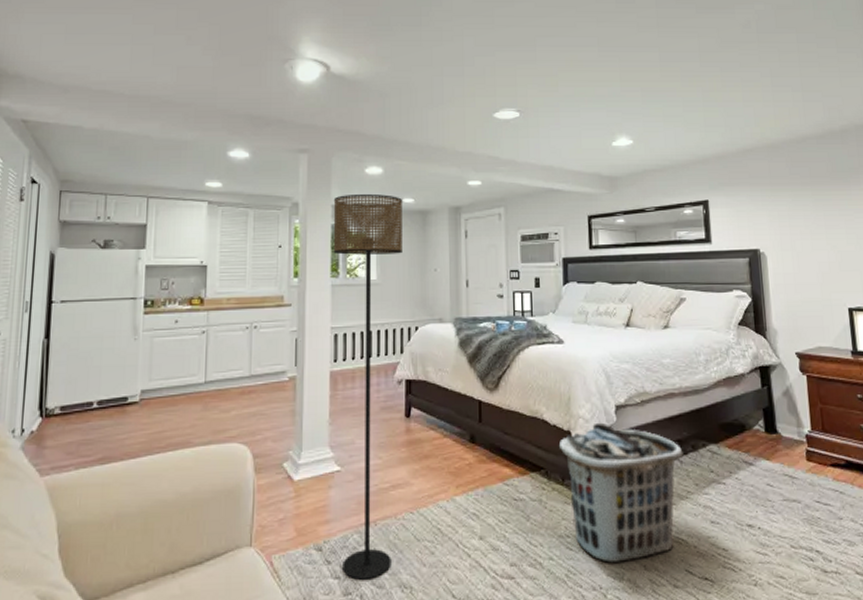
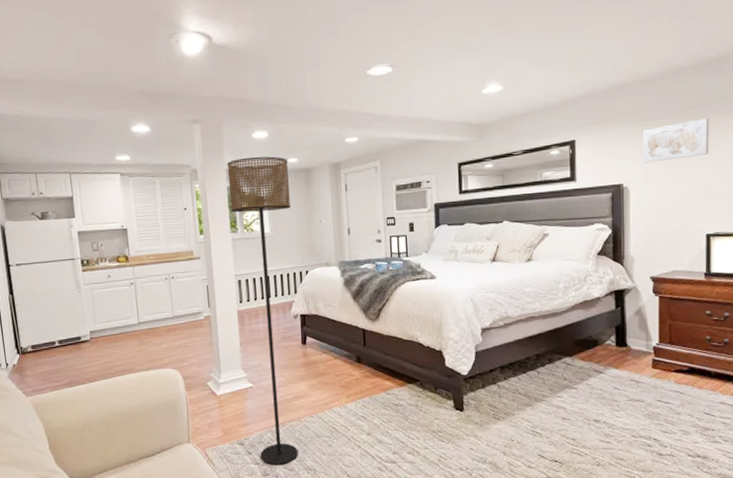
clothes hamper: present [558,422,683,563] -> none [431,343,541,450]
wall art: none [775,188,842,229] -> present [642,118,709,163]

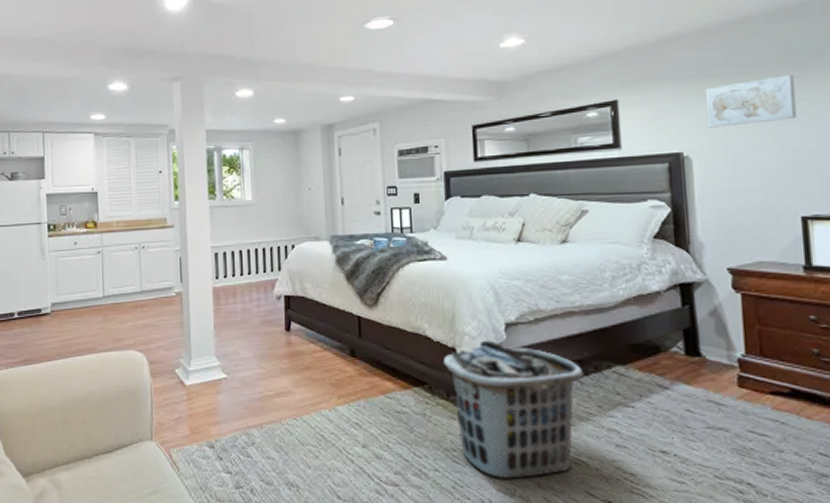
floor lamp: present [227,156,298,465] -> none [207,116,278,476]
clothes hamper: none [431,343,541,450] -> present [442,340,584,479]

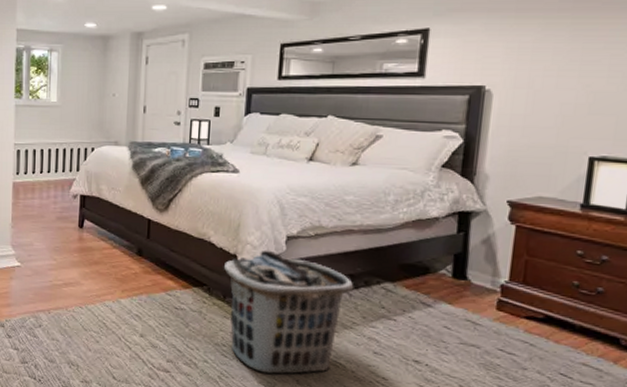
wall art: present [705,75,797,128] -> none [514,15,611,63]

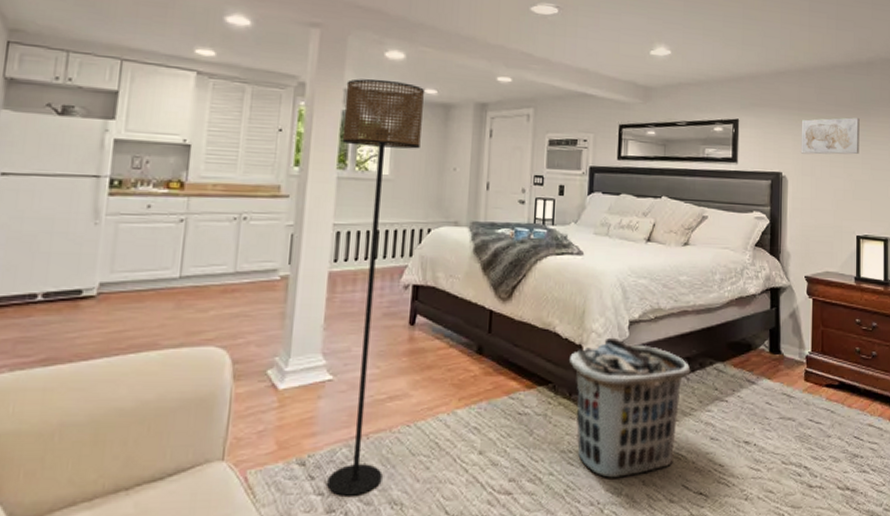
floor lamp: none [17,18,86,354] -> present [327,79,425,496]
wall art: none [514,15,611,63] -> present [801,117,860,155]

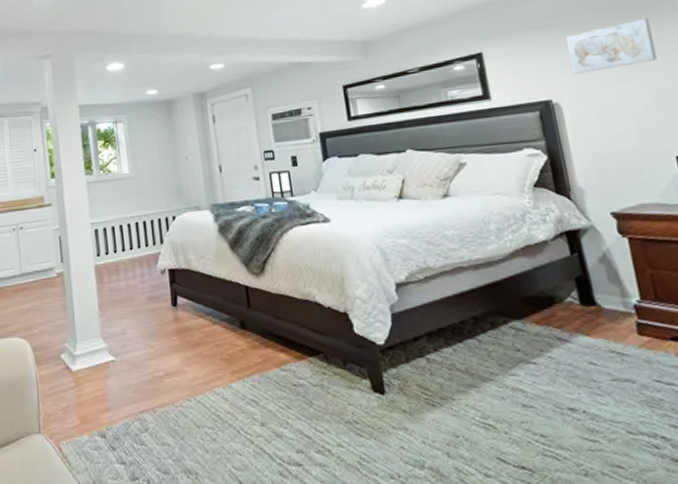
floor lamp: present [327,79,425,496] -> none [79,89,174,465]
clothes hamper: present [568,337,691,478] -> none [335,302,481,450]

